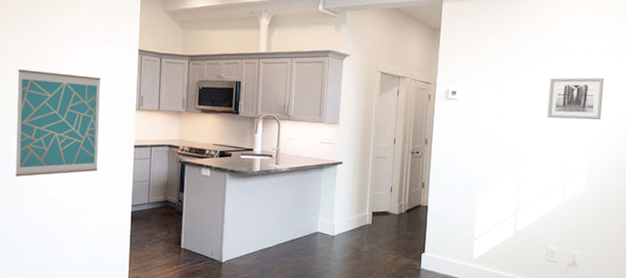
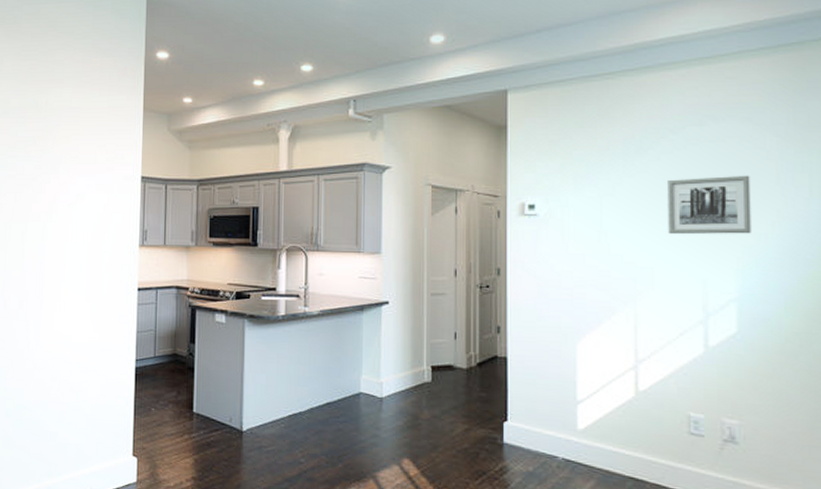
wall art: present [15,69,101,177] -> none [10,206,101,328]

